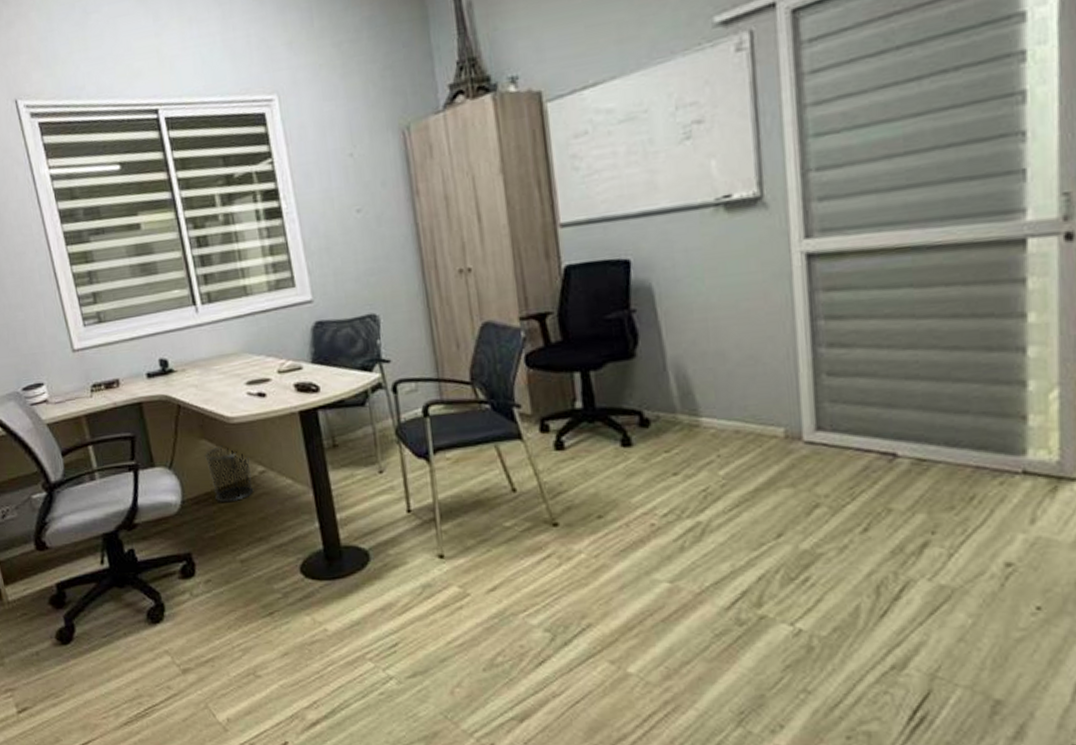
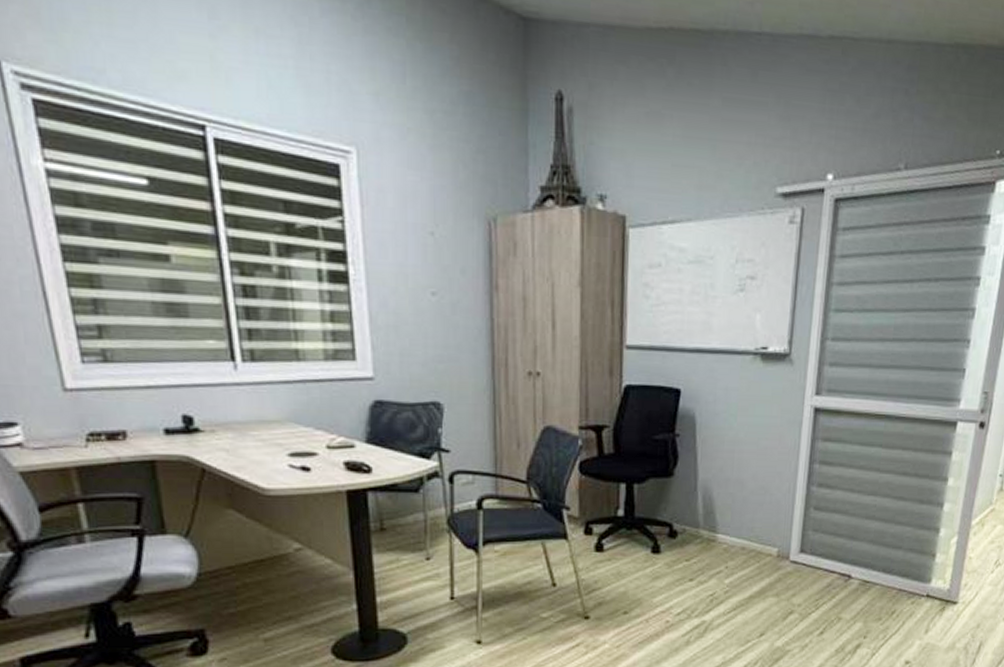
waste bin: present [204,446,254,503] -> none [230,518,287,579]

